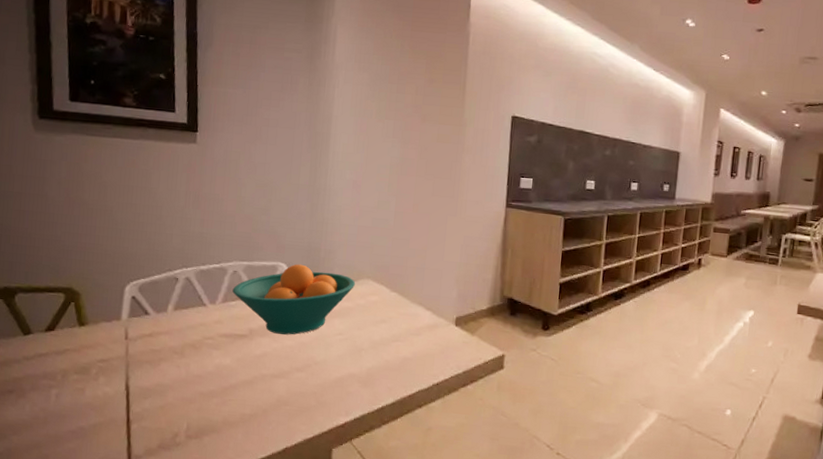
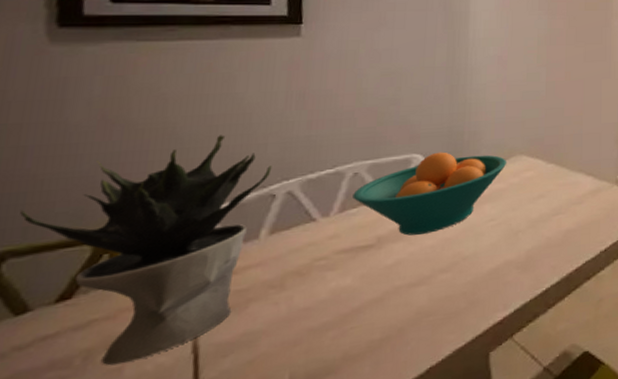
potted plant: none [23,222,176,386] -> present [20,135,272,366]

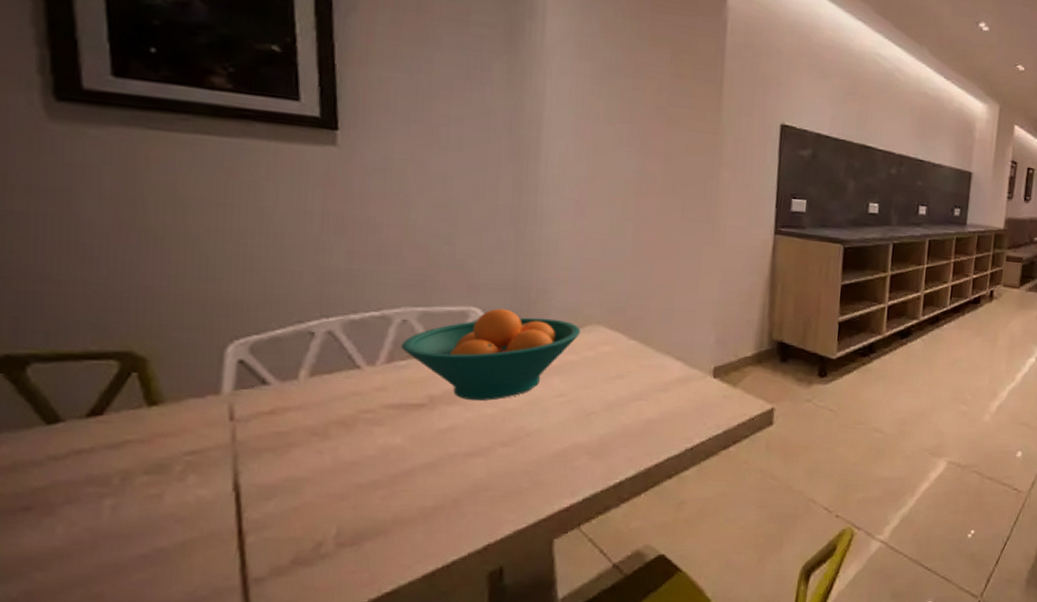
potted plant: present [20,135,272,366] -> none [39,255,309,491]

